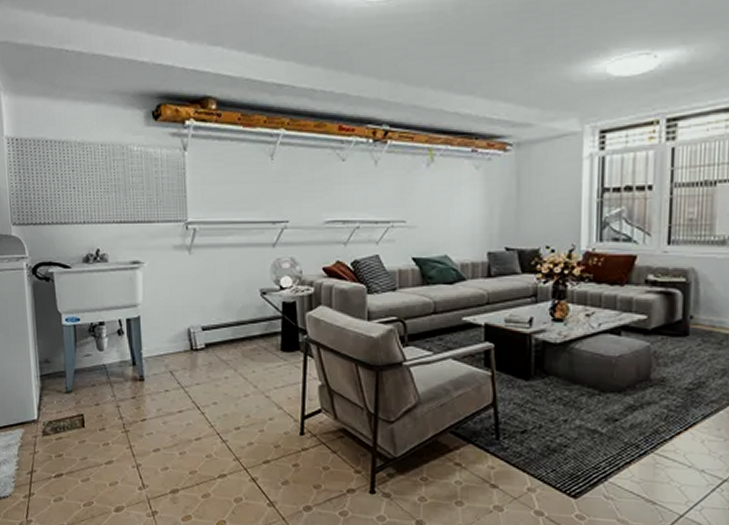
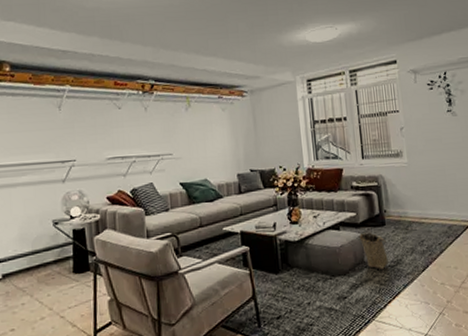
basket: none [647,341,689,393] -> present [359,231,391,270]

